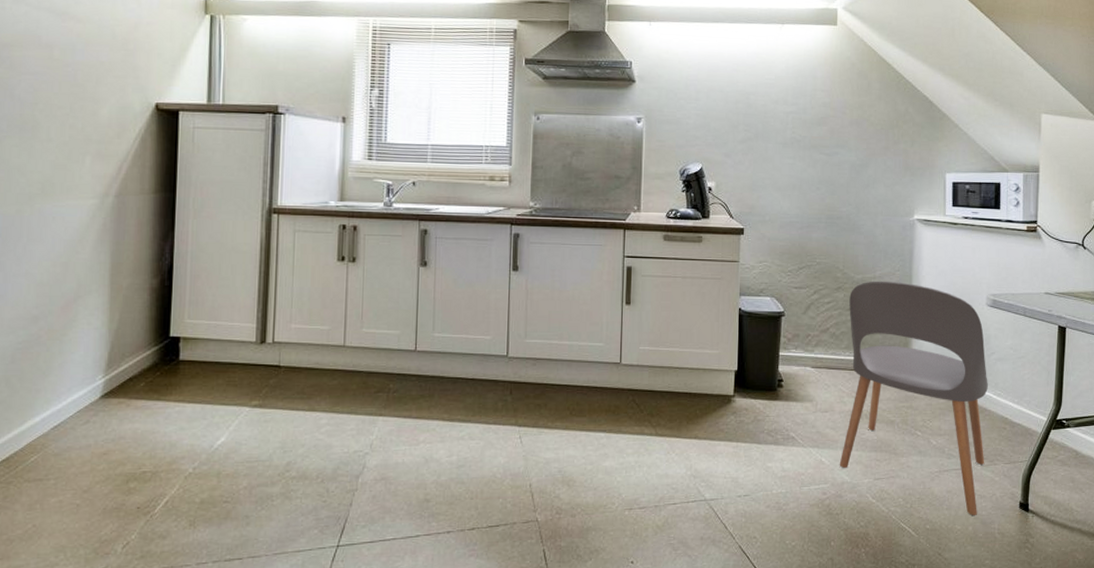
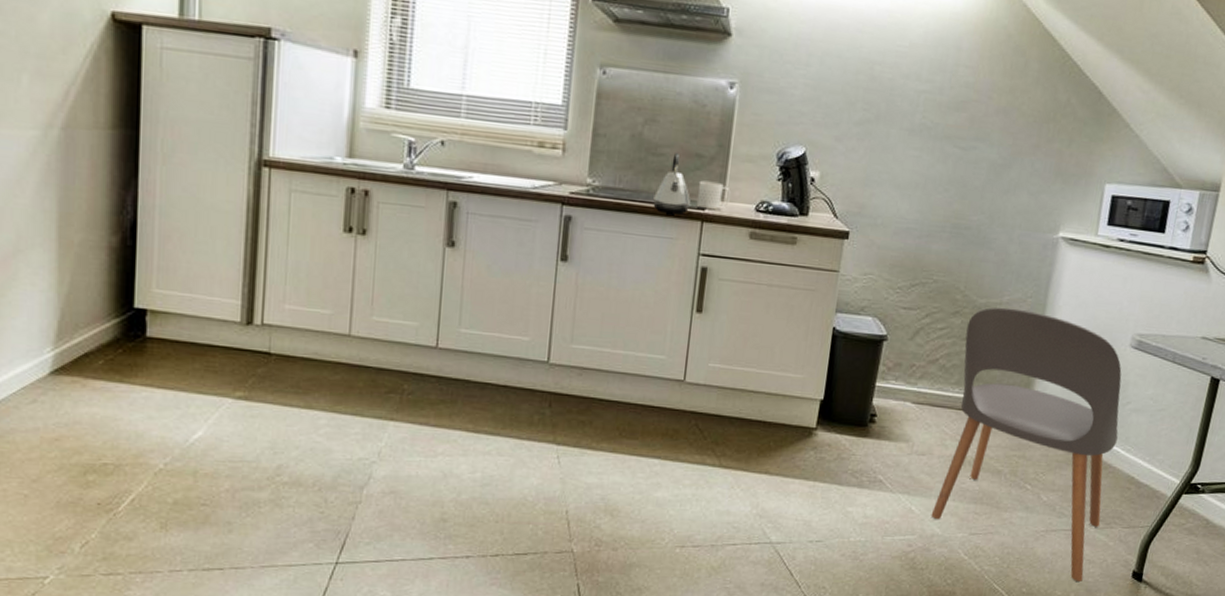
kettle: none [583,175,615,225] -> present [652,152,692,215]
mug: none [618,197,645,220] -> present [696,180,731,210]

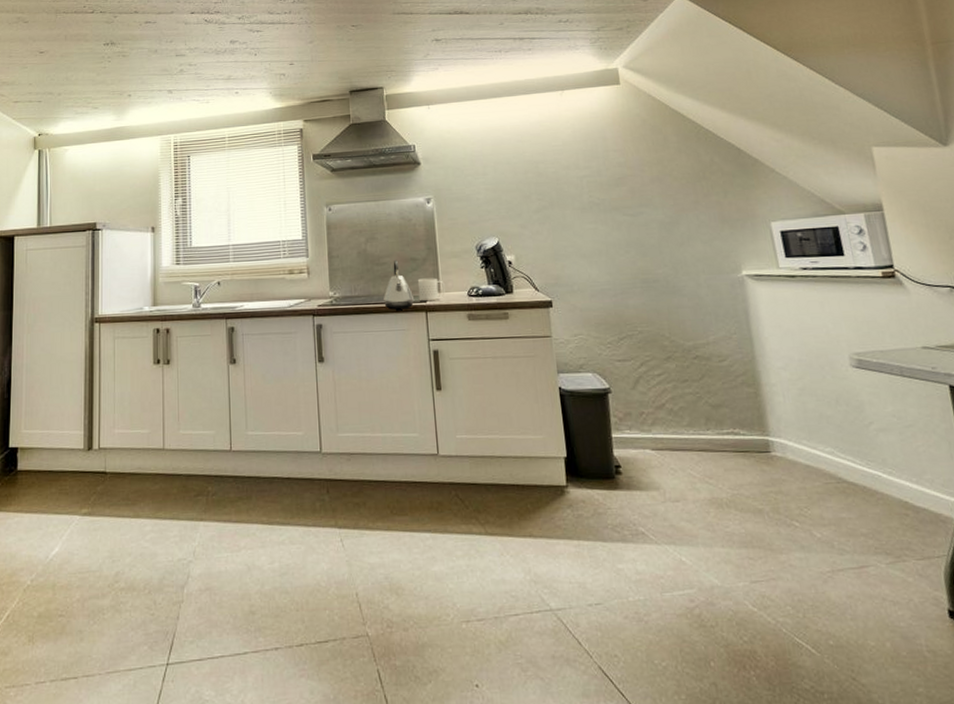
chair: present [931,307,1122,581] -> none [682,346,894,628]

